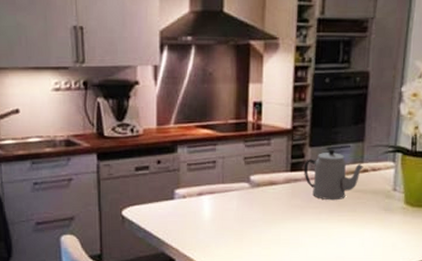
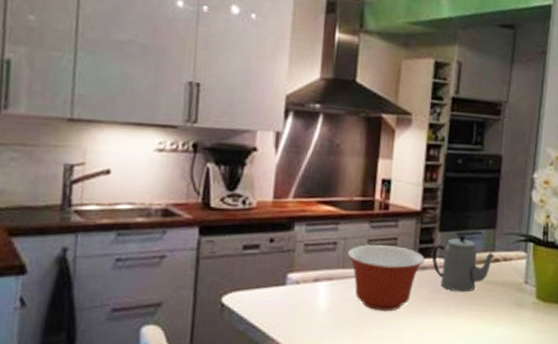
mixing bowl: none [225,162,297,219] -> present [347,245,425,312]

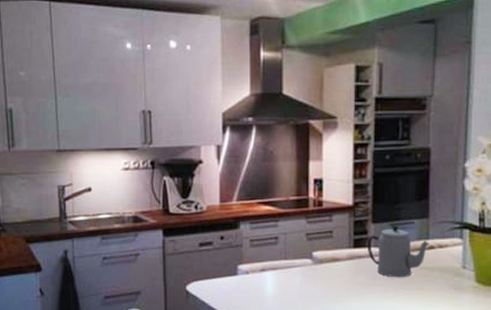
mixing bowl: present [347,245,425,312] -> none [288,238,360,296]

